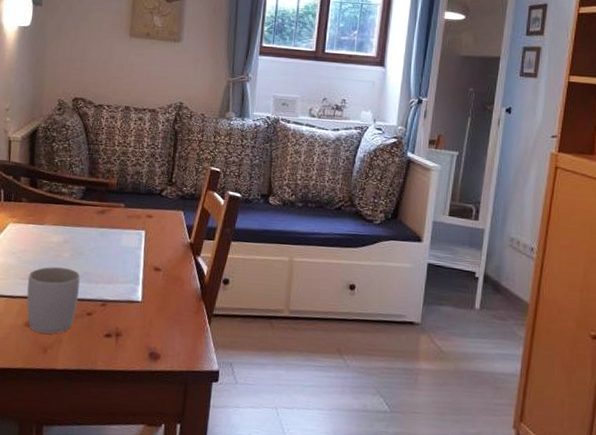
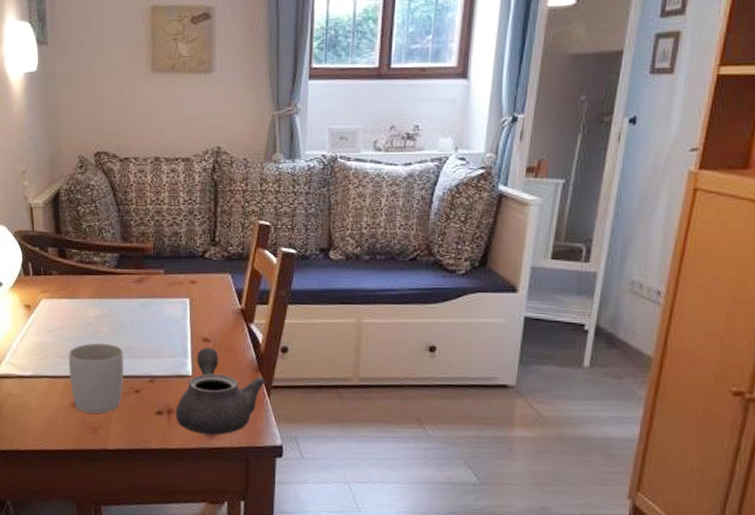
teapot: none [123,275,208,359] -> present [175,347,266,436]

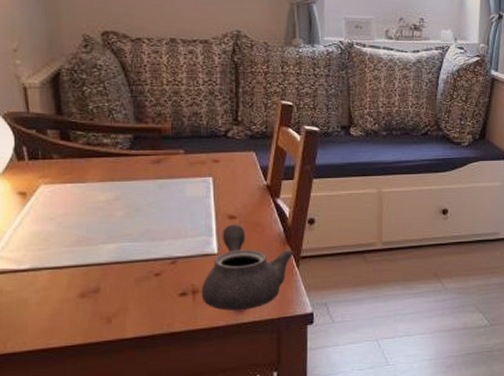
mug: present [68,343,123,414] -> none [74,228,141,303]

